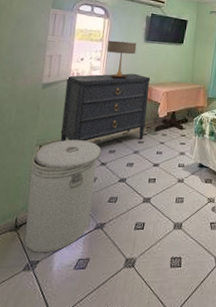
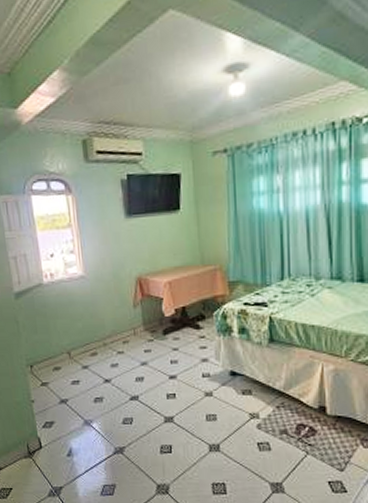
can: present [24,139,102,253] -> none [26,355,107,479]
dresser: present [60,73,151,142] -> none [39,263,150,358]
lamp: present [106,40,137,80] -> none [77,221,117,275]

